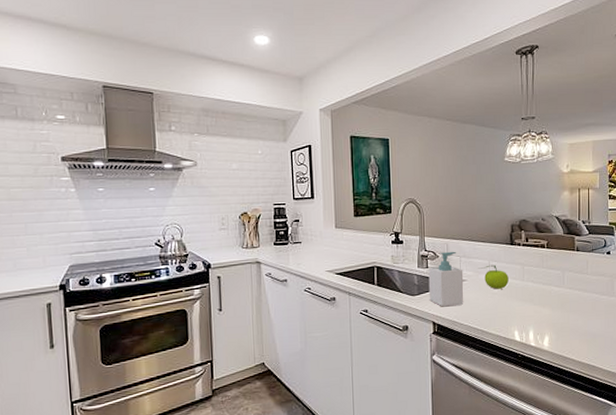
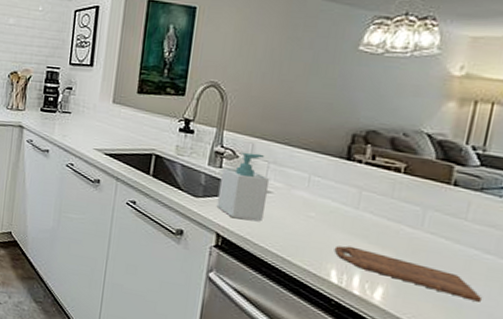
fruit: present [478,264,509,289] -> none [292,179,336,213]
cutting board: none [514,310,606,331] -> present [334,245,483,303]

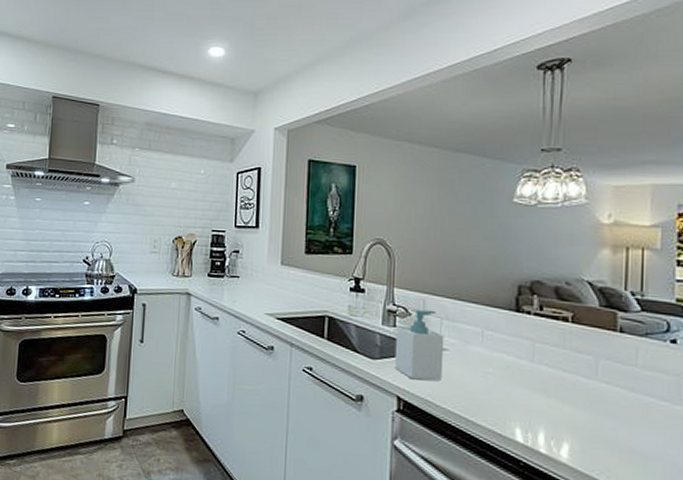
cutting board: present [334,245,483,303] -> none [515,401,665,452]

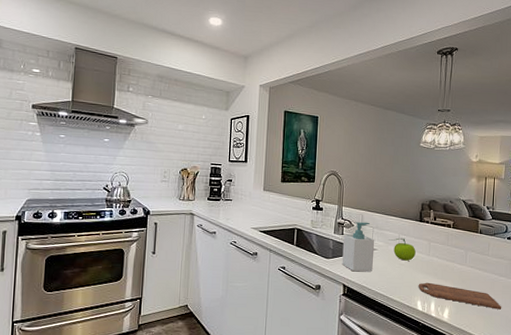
fruit: none [466,334,510,368] -> present [389,238,416,261]
cutting board: none [515,401,665,452] -> present [418,282,502,310]

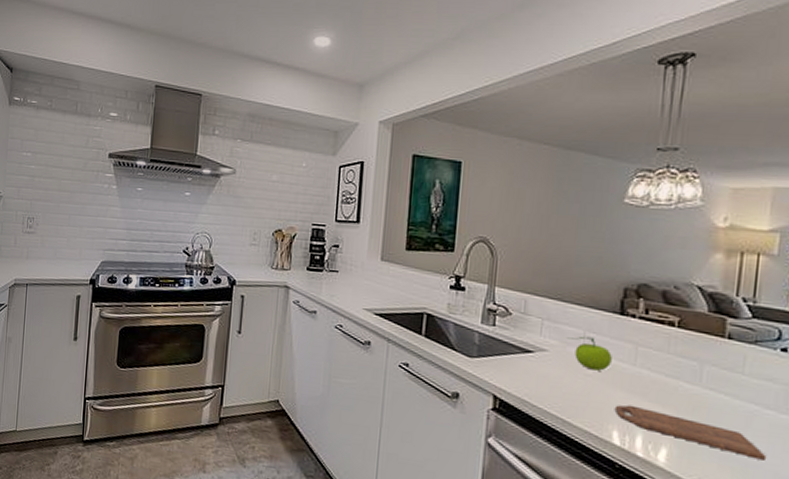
soap bottle: present [342,221,375,272] -> none [492,308,545,381]

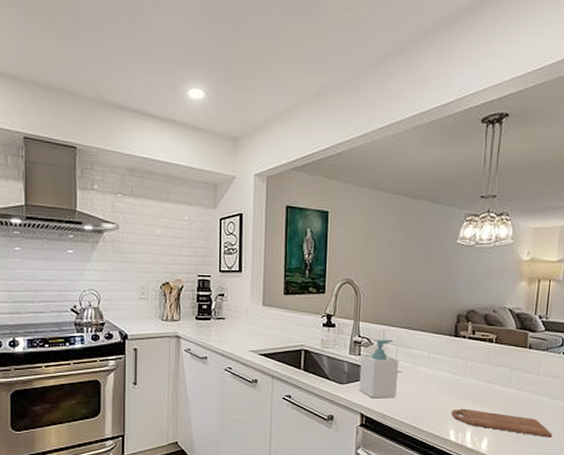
soap bottle: none [492,308,545,381] -> present [359,339,399,399]
fruit: present [567,336,612,371] -> none [416,357,449,384]

